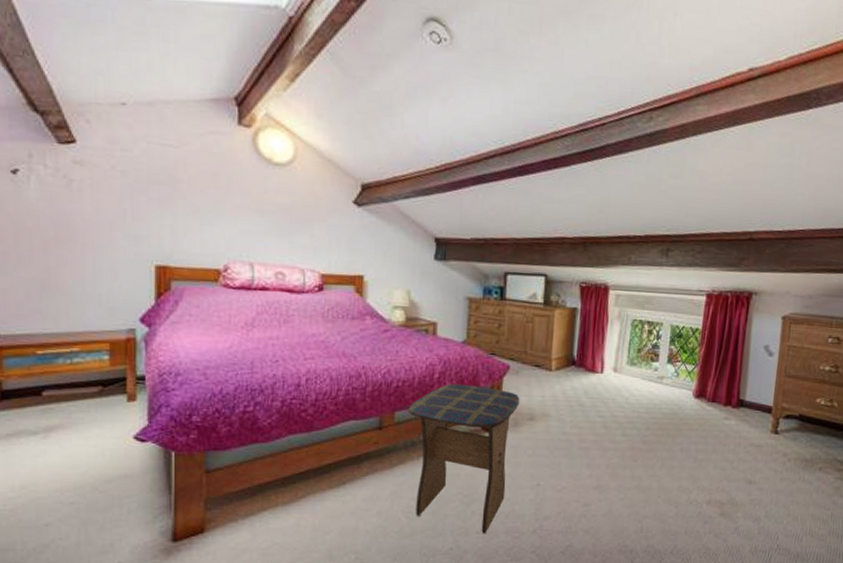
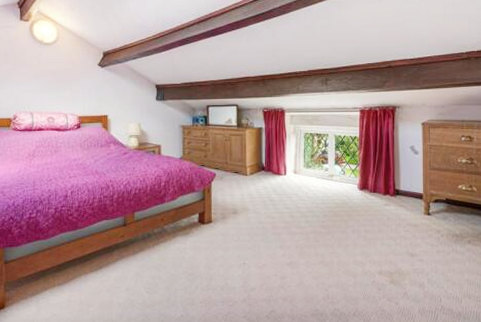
stool: present [408,383,520,534] -> none [144,189,225,304]

